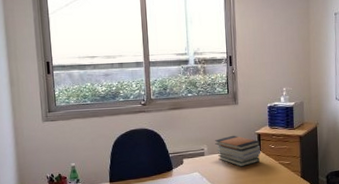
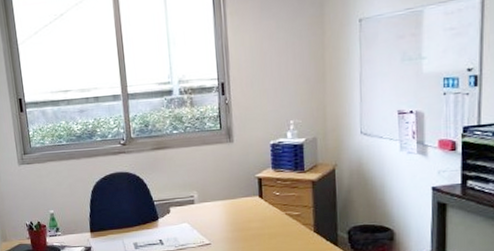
book stack: present [215,135,261,167] -> none [206,179,263,218]

